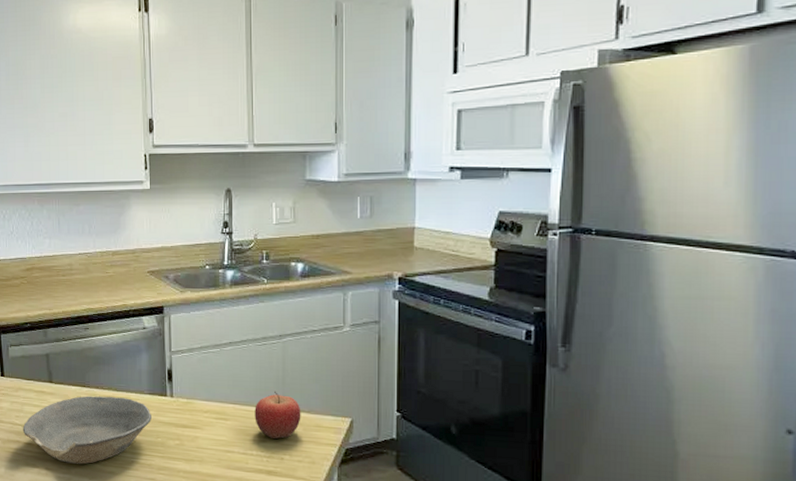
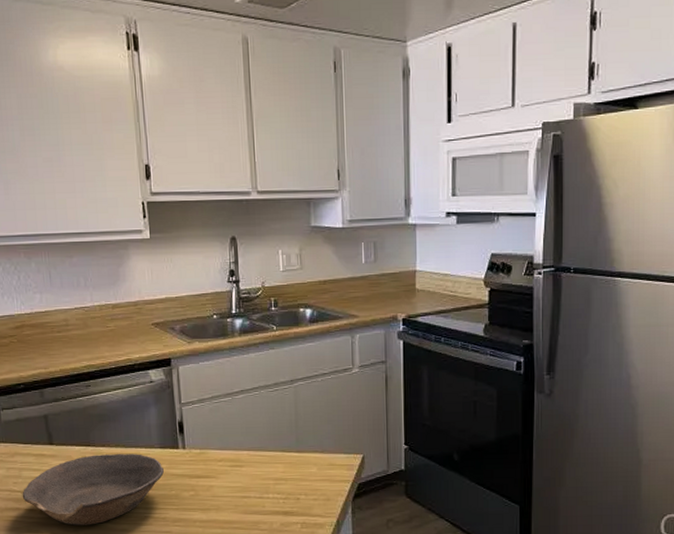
fruit: present [254,391,301,439] -> none [269,434,315,480]

